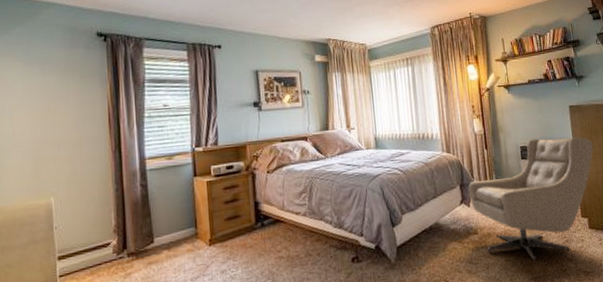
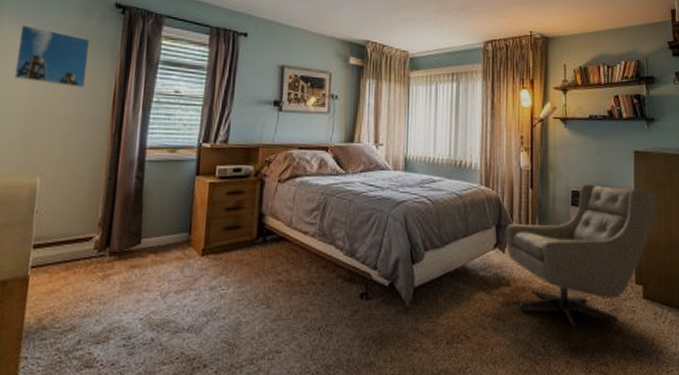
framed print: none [13,62,81,114] -> present [14,24,90,89]

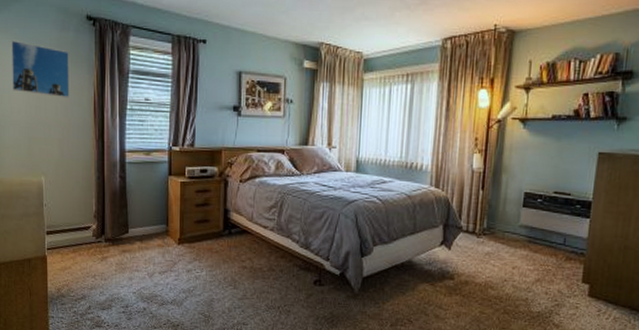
armchair: present [505,184,658,328] -> none [452,186,619,319]

